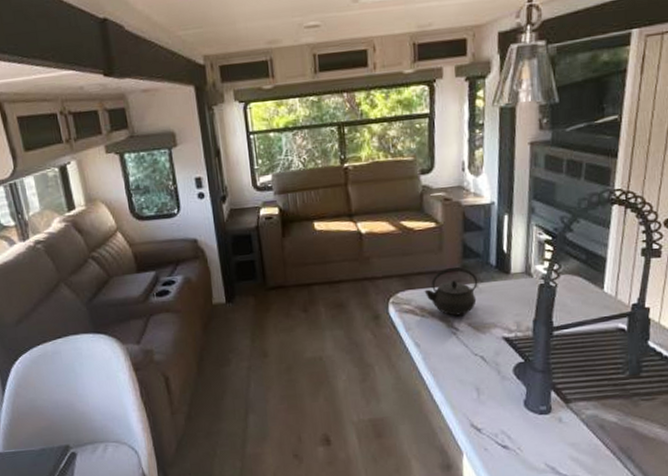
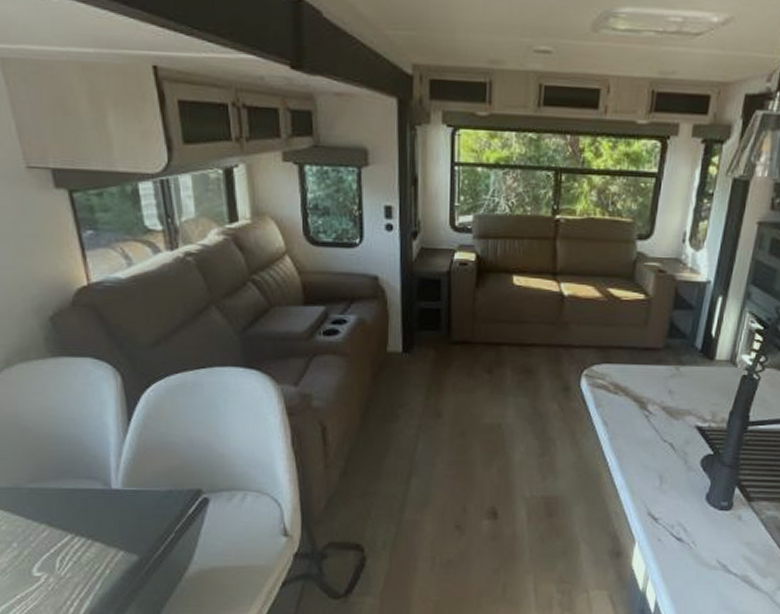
kettle: present [424,266,478,316] -> none [621,345,680,398]

